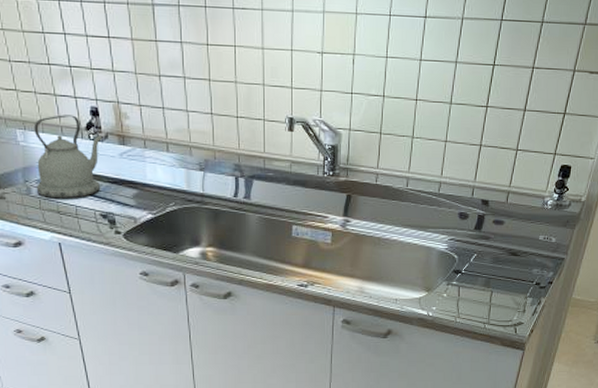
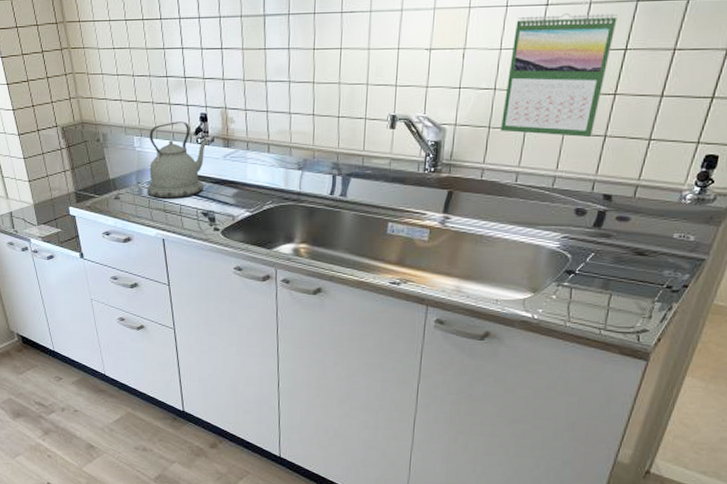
calendar: none [391,26,486,147] -> present [501,13,618,138]

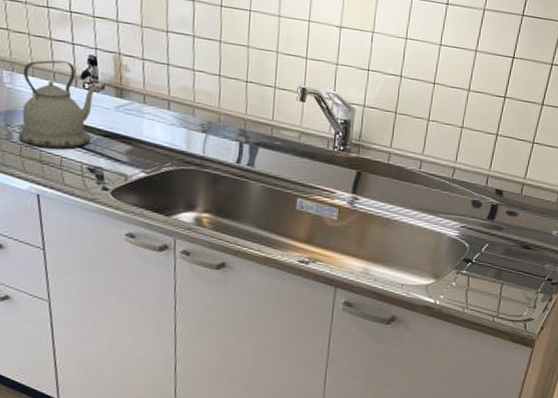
calendar: present [501,13,618,138] -> none [406,11,507,135]

